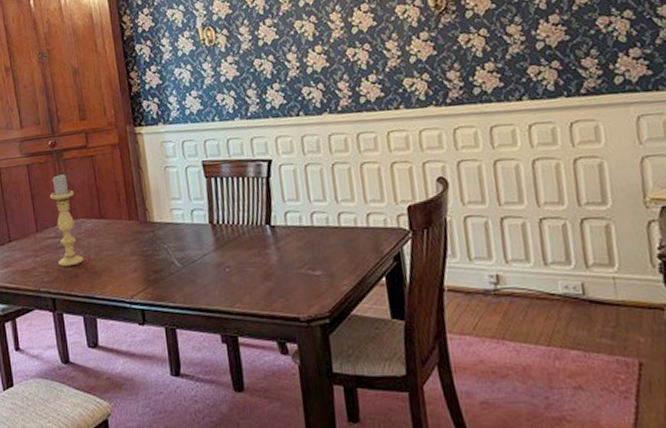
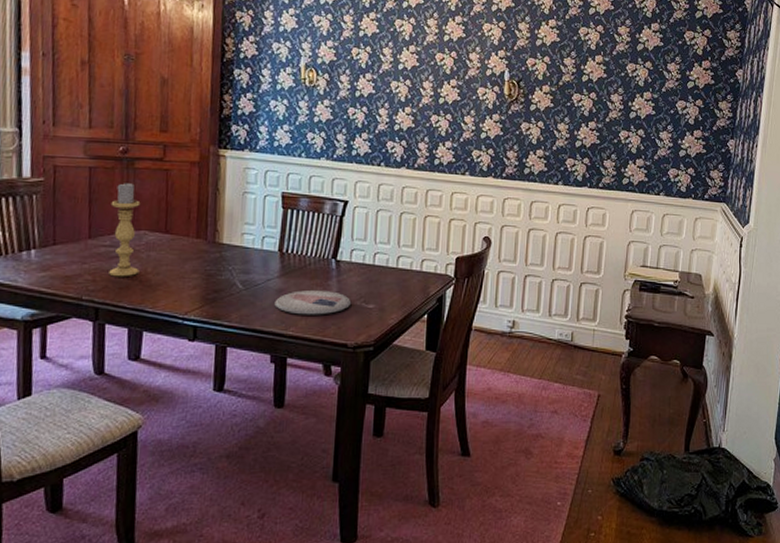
plate: none [215,260,296,290] -> present [274,289,352,315]

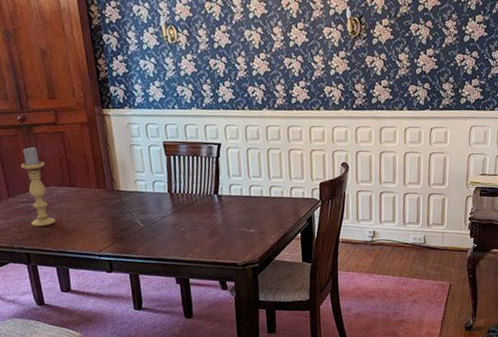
plate: present [274,289,352,315] -> none [172,221,236,244]

